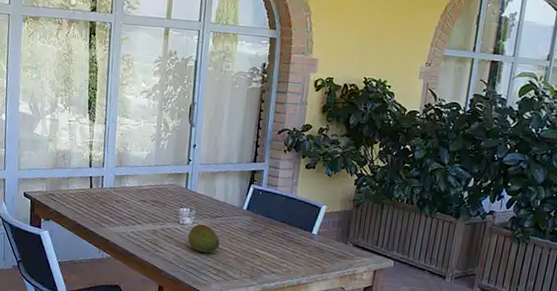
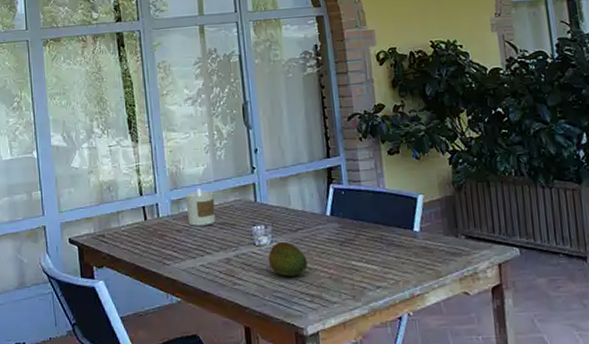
candle: none [127,169,152,201] -> present [185,188,216,226]

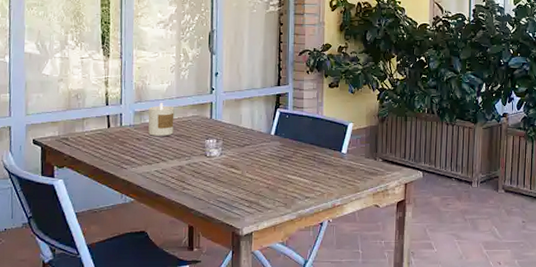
fruit: present [268,241,308,277] -> none [216,154,250,185]

